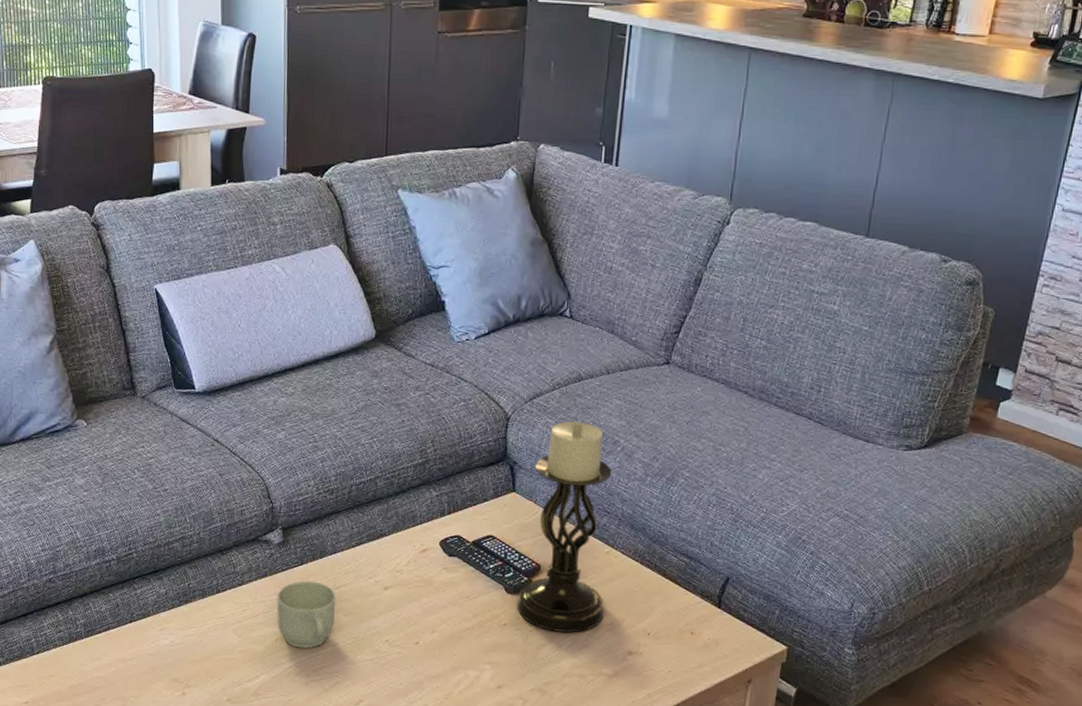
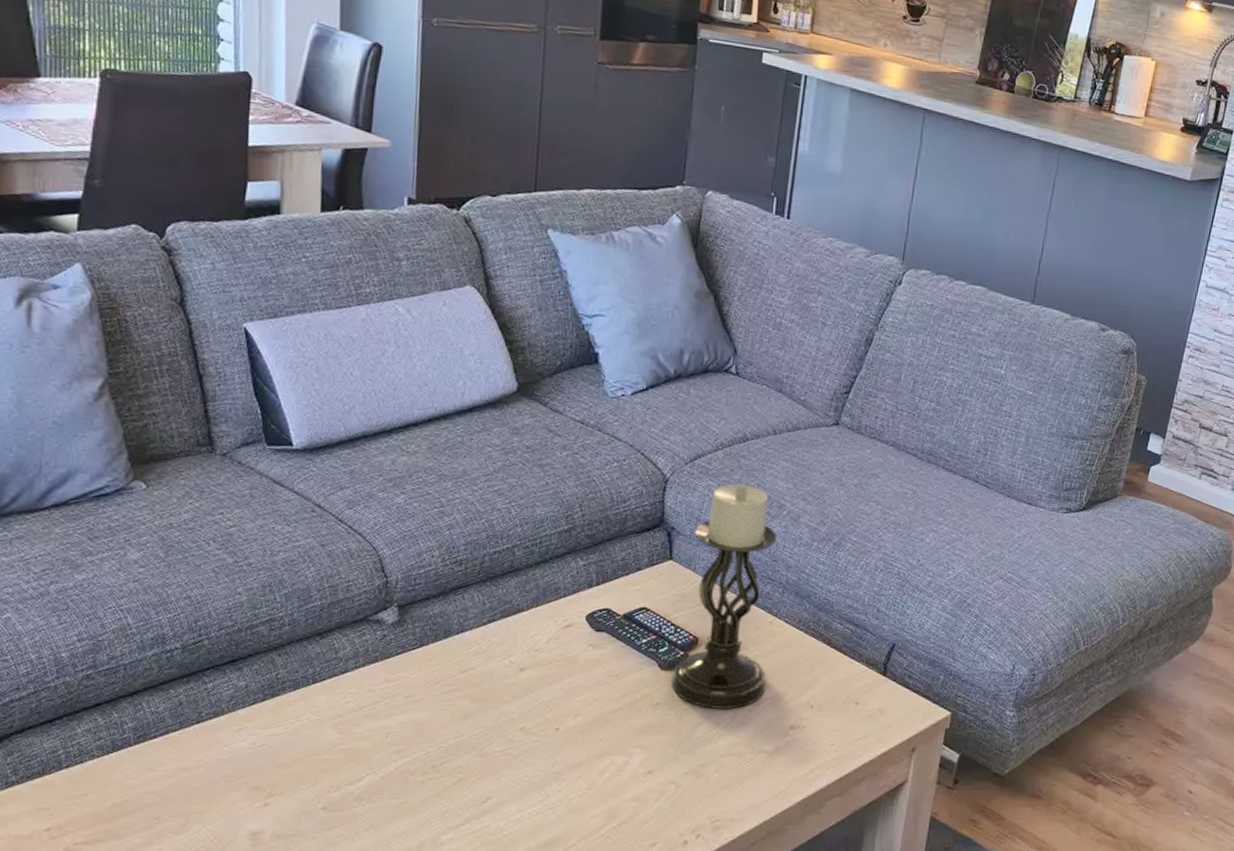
mug: present [277,581,336,649] -> none [389,665,462,742]

